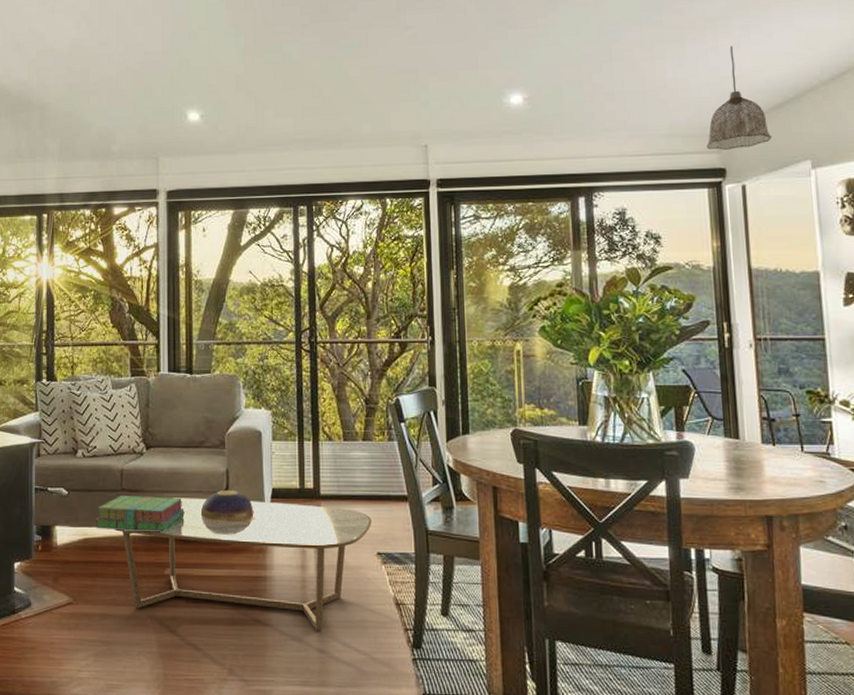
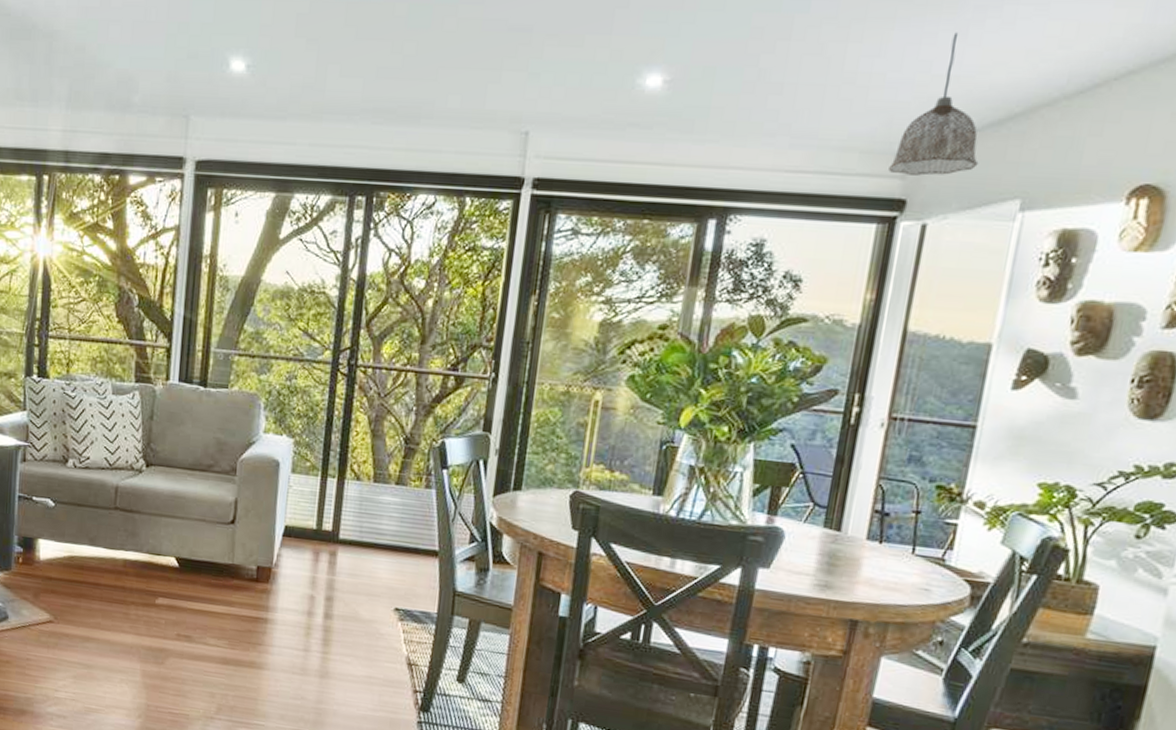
stack of books: present [95,496,185,533] -> none [83,514,184,560]
coffee table: present [114,497,372,632] -> none [103,523,394,683]
decorative bowl: present [200,489,254,521] -> none [201,521,262,556]

